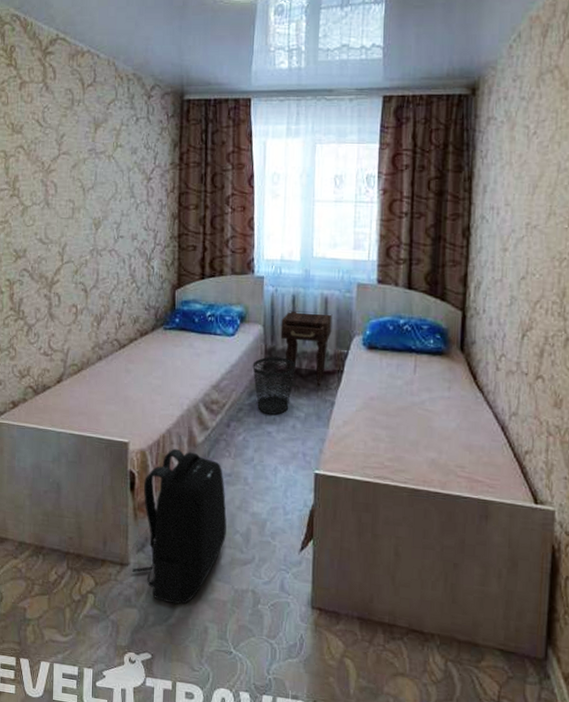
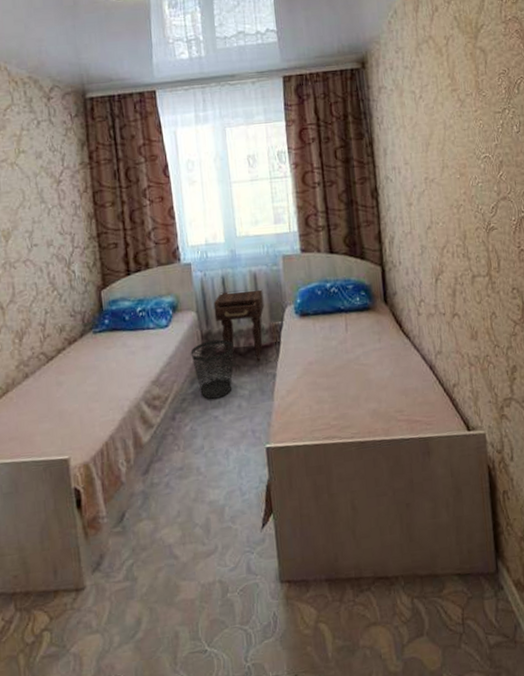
backpack: present [131,448,227,605] -> none [89,453,186,618]

